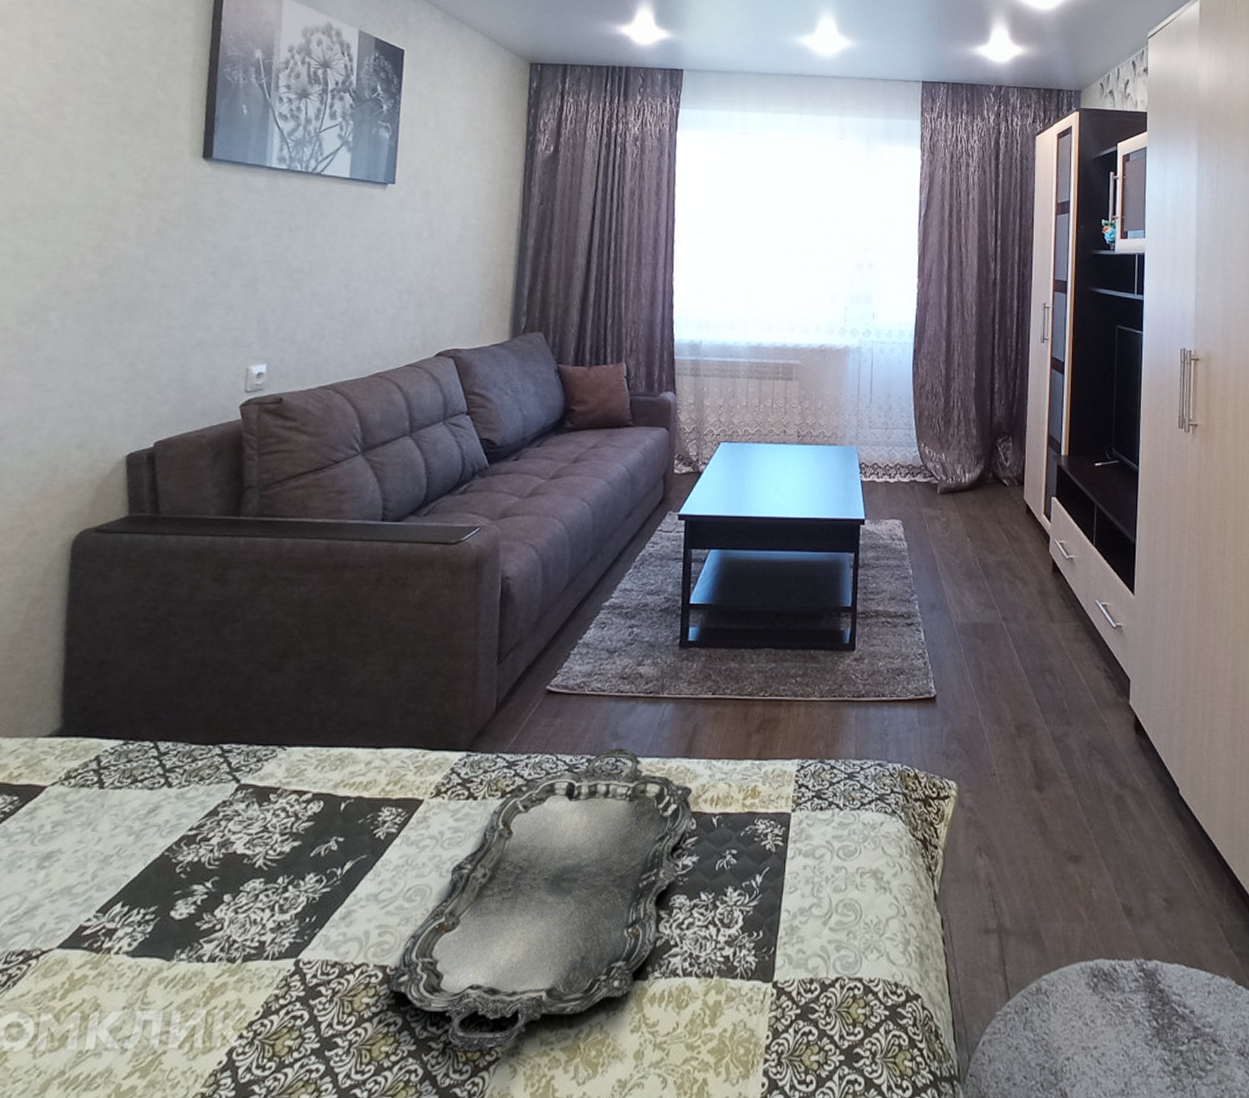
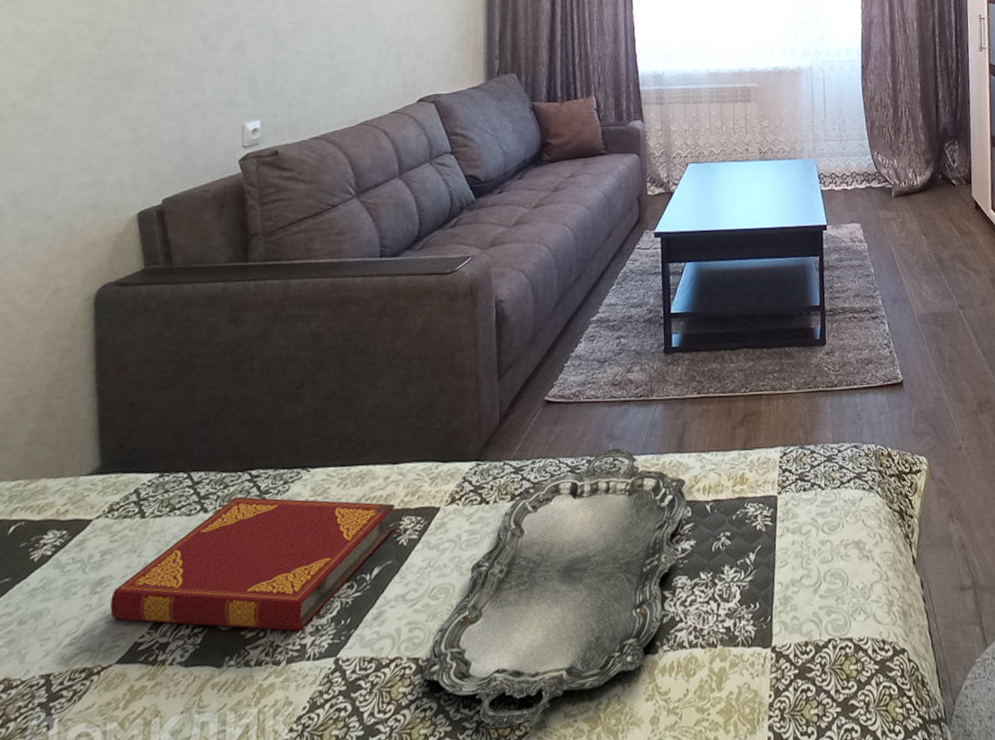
hardback book: none [57,772,376,926] -> present [110,496,396,631]

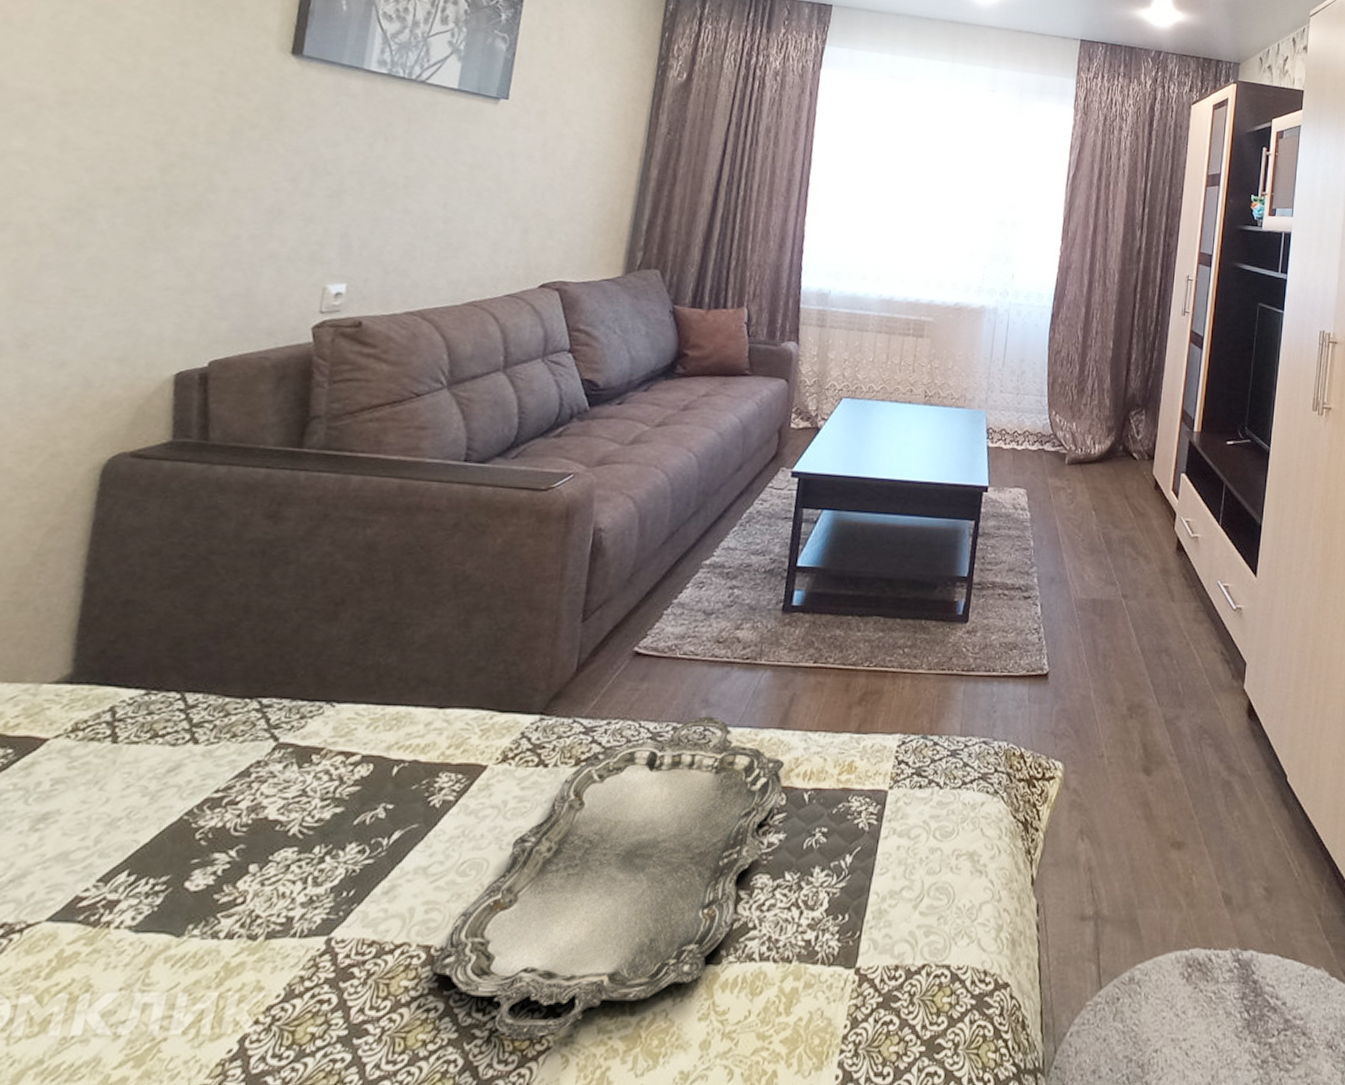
hardback book: present [110,496,396,631] -> none [51,729,434,900]

